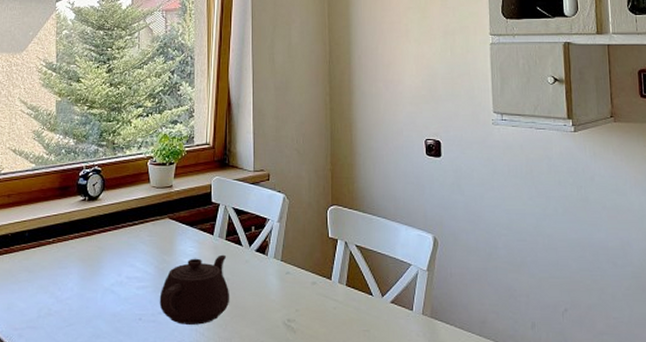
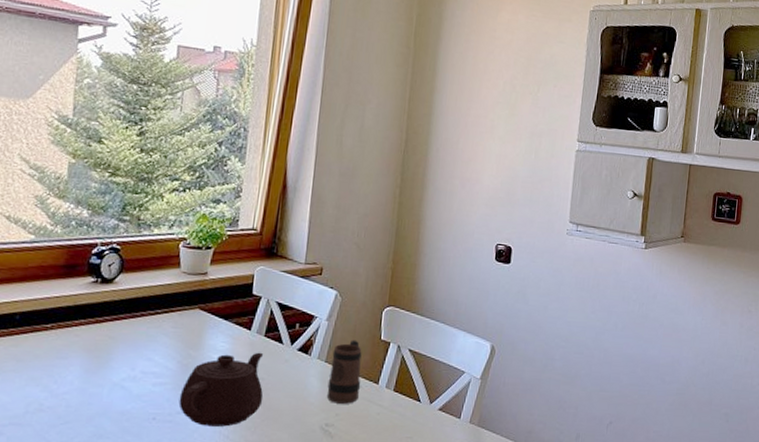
mug: none [285,238,316,300] -> present [326,339,362,404]

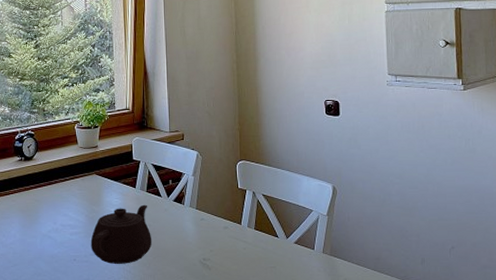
mug: present [326,339,362,404] -> none [200,190,227,242]

